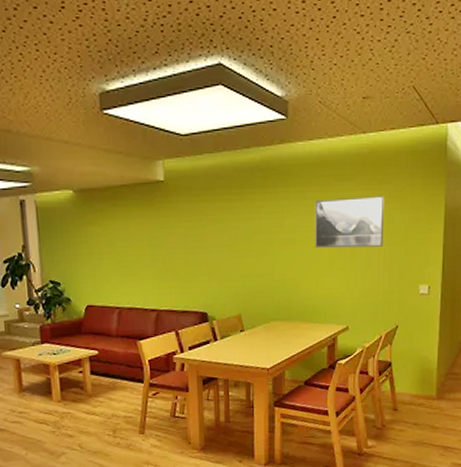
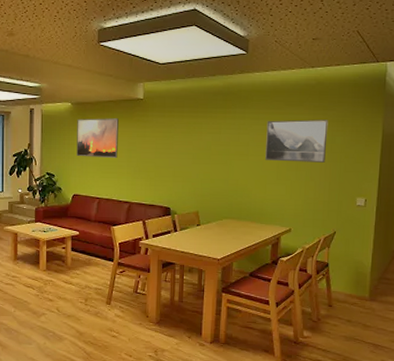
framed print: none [82,207,138,258] -> present [77,118,119,158]

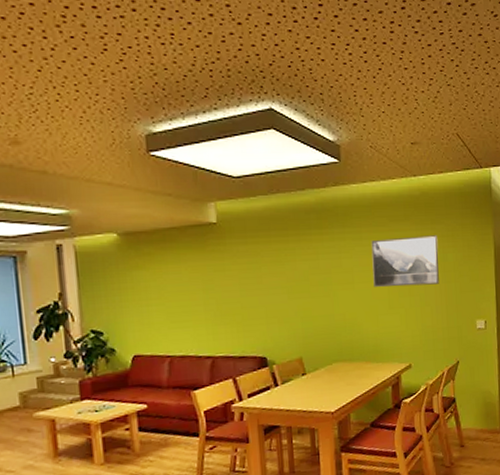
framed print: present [77,118,119,158] -> none [128,250,191,305]

